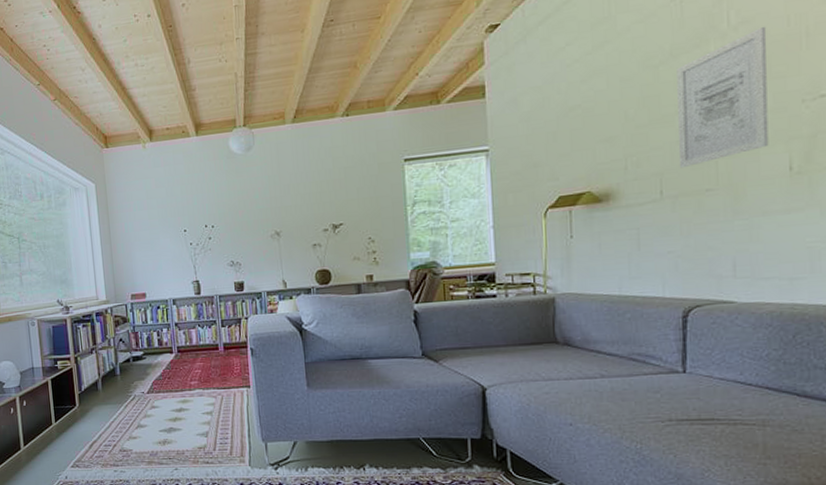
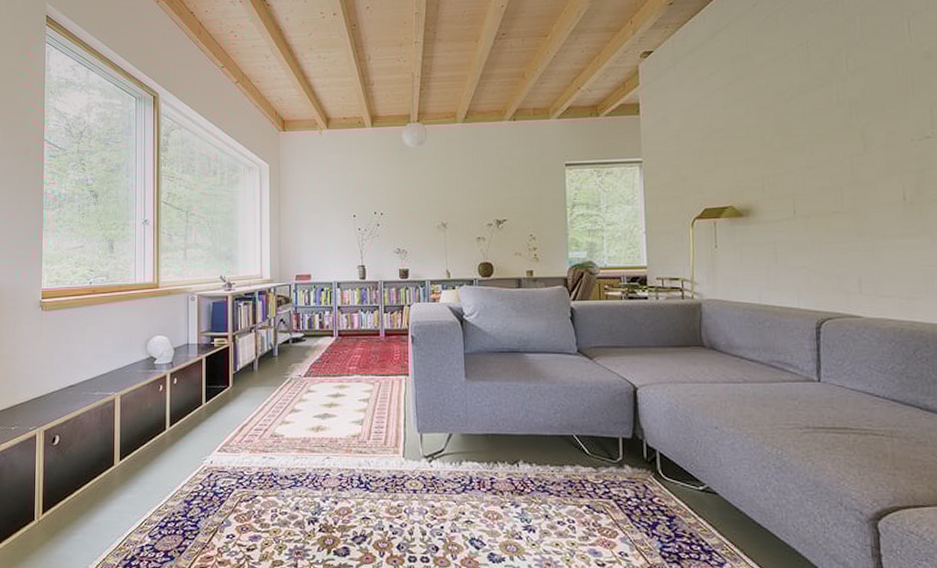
wall art: present [676,26,769,169] -> none [805,74,885,192]

